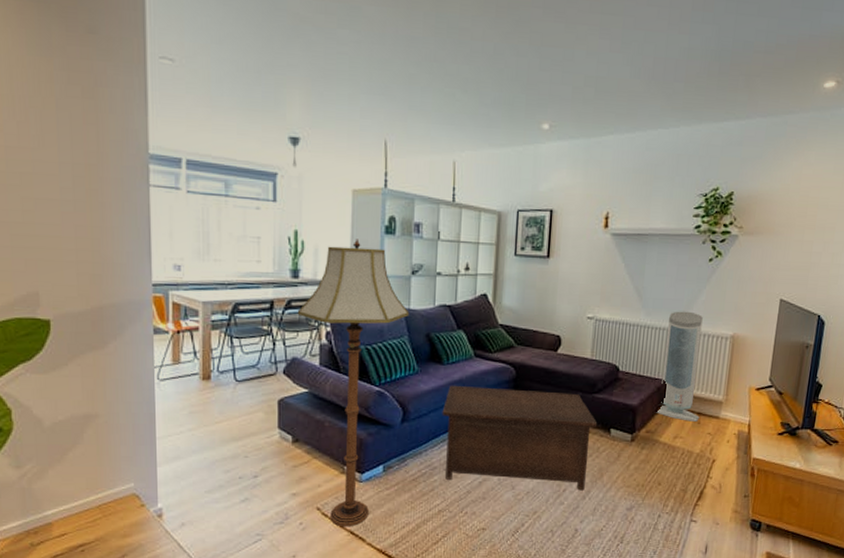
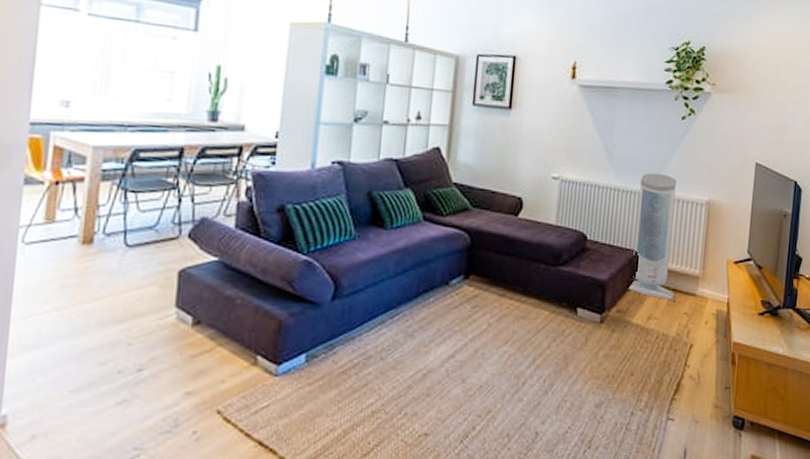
floor lamp: present [297,239,410,527] -> none [212,78,349,436]
cabinet: present [442,385,597,491] -> none [381,254,561,384]

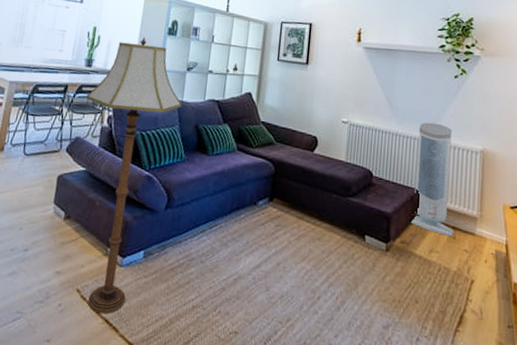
floor lamp: none [212,78,349,436] -> present [86,37,182,315]

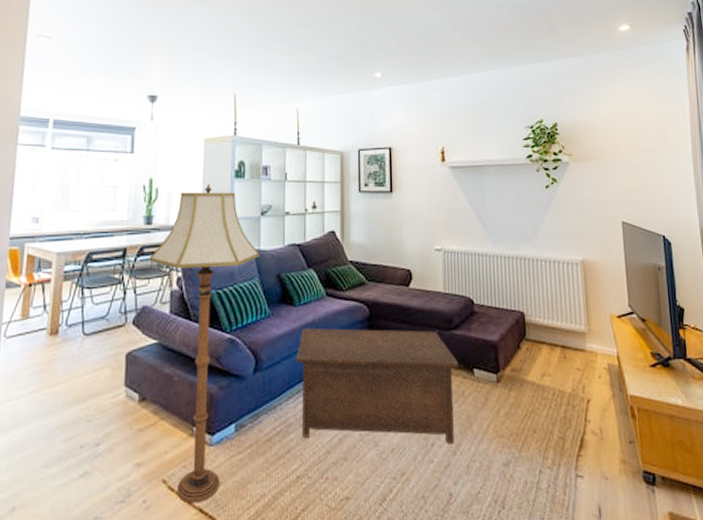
cabinet: none [202,175,351,301] -> present [295,327,458,445]
air purifier: present [410,122,455,236] -> none [515,238,565,356]

